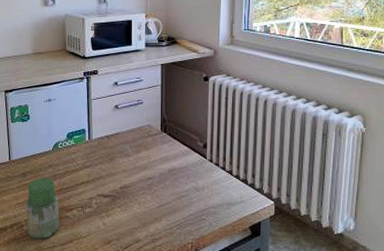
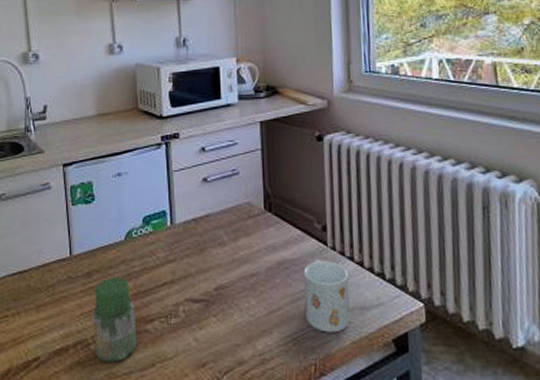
mug: none [187,168,220,221] -> present [303,259,350,333]

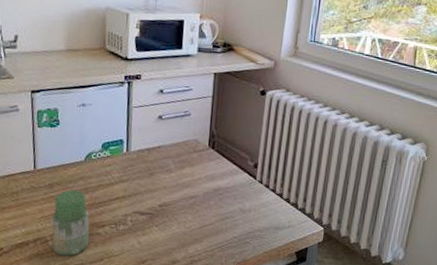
mug: present [303,259,350,333] -> none [231,189,269,245]

